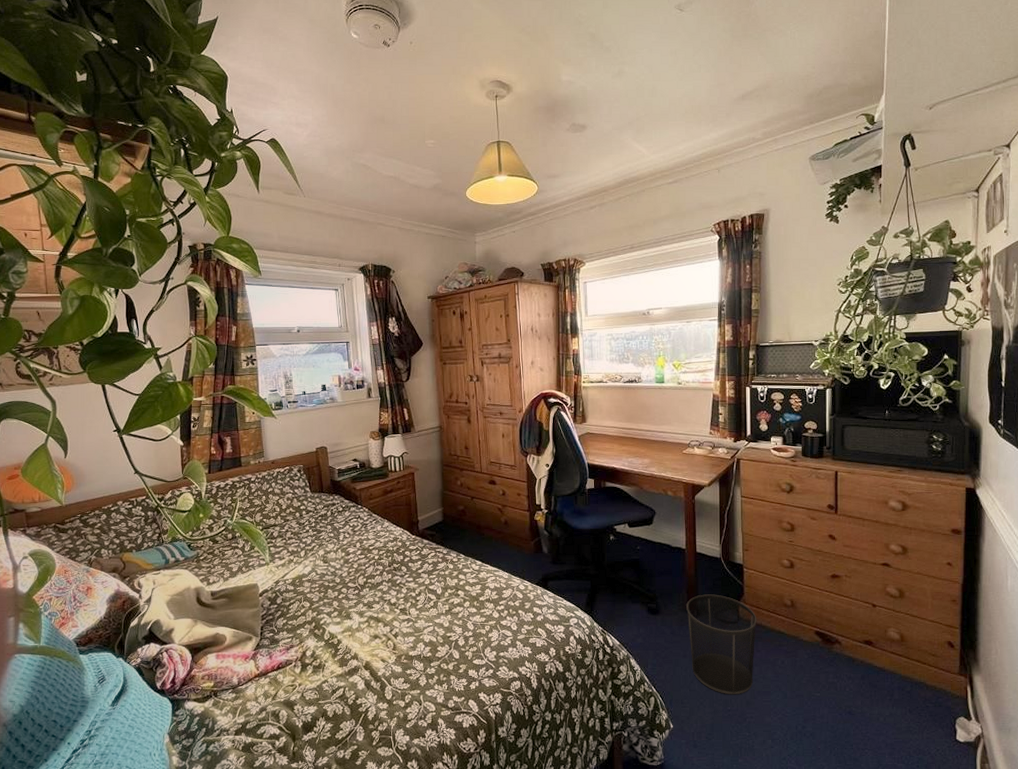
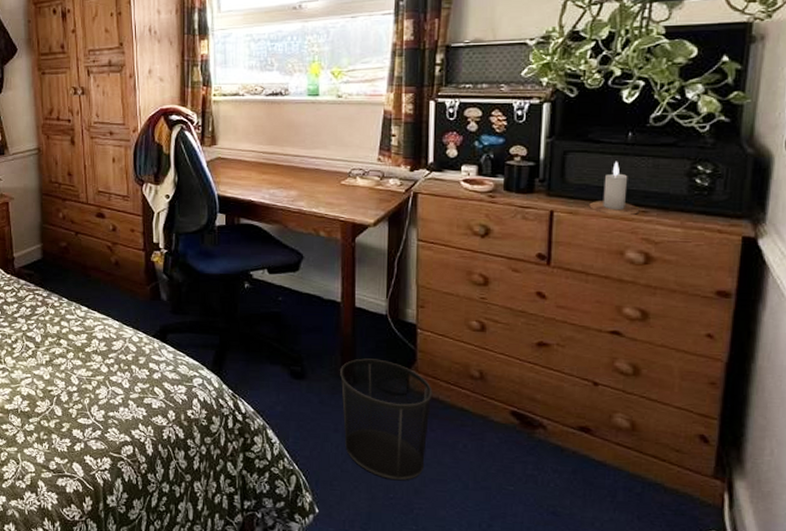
candle: none [862,432,897,474] -> present [589,161,640,216]

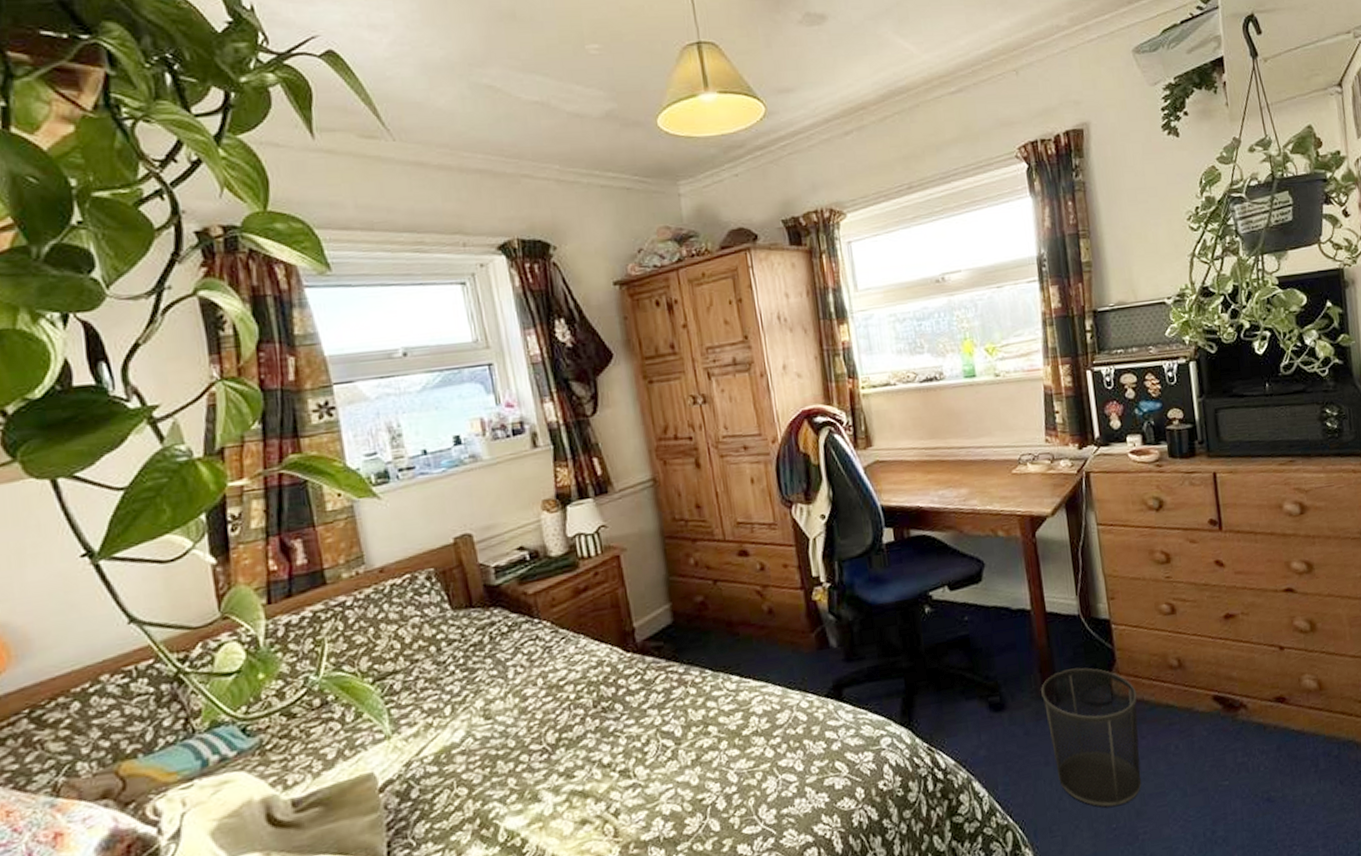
candle: present [589,161,640,216] -> none [1245,413,1288,470]

